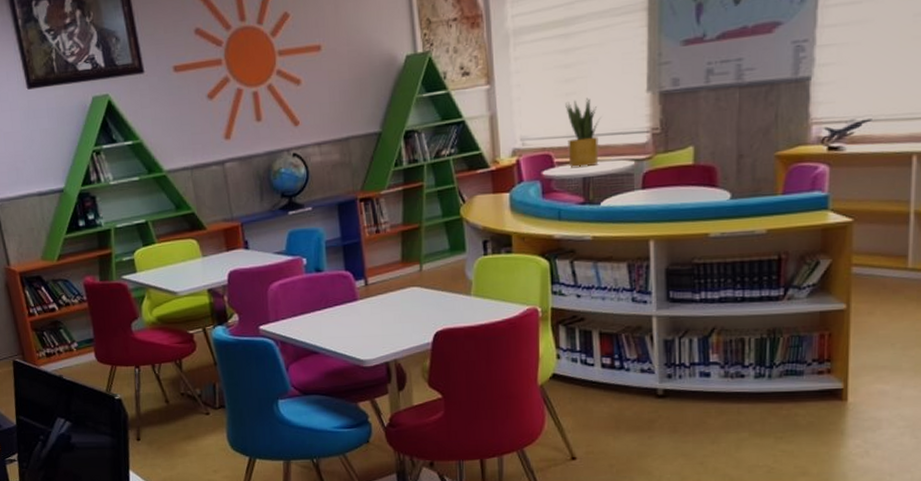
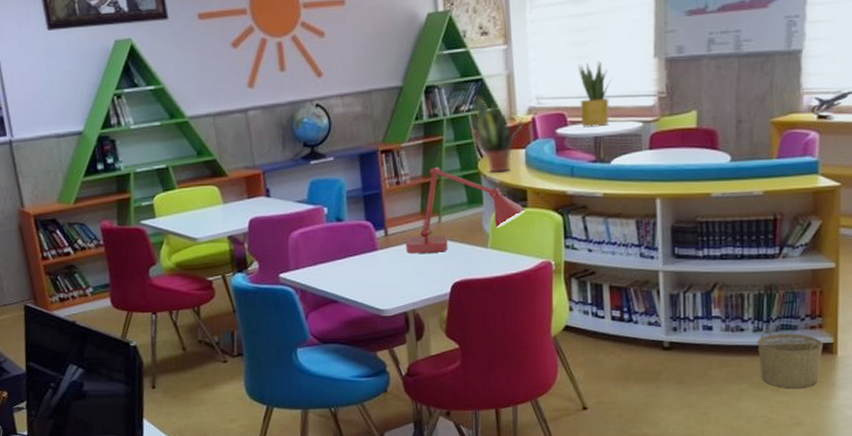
desk lamp: none [386,214,510,304] -> present [405,167,526,255]
potted plant: none [451,137,508,219] -> present [470,94,524,174]
basket: none [759,375,831,437] -> present [757,329,823,389]

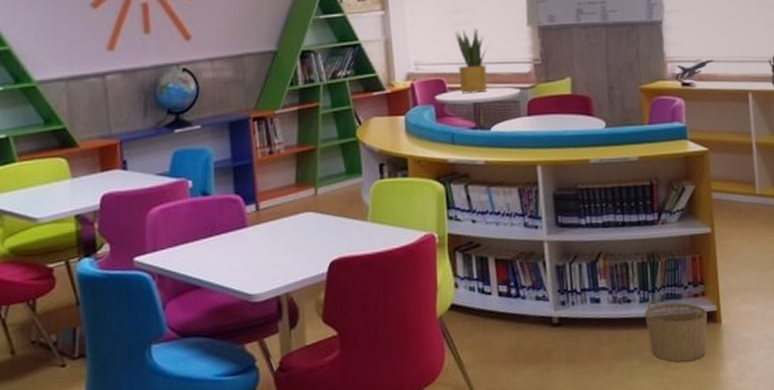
desk lamp: present [405,167,526,255] -> none [279,135,407,231]
potted plant: present [470,94,524,174] -> none [347,59,403,142]

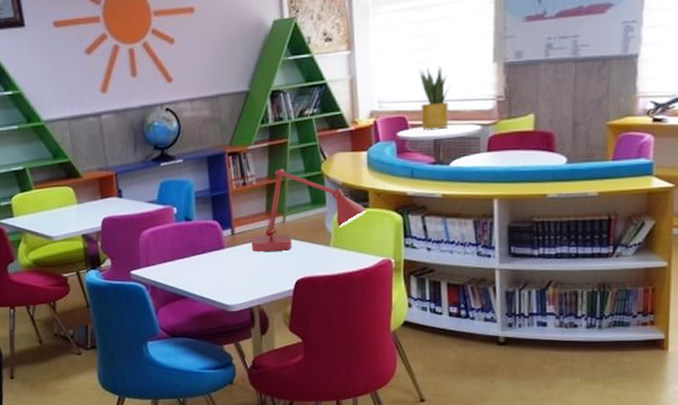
desk lamp: none [279,135,407,231] -> present [251,169,367,253]
basket: present [644,299,708,363] -> none [590,325,654,383]

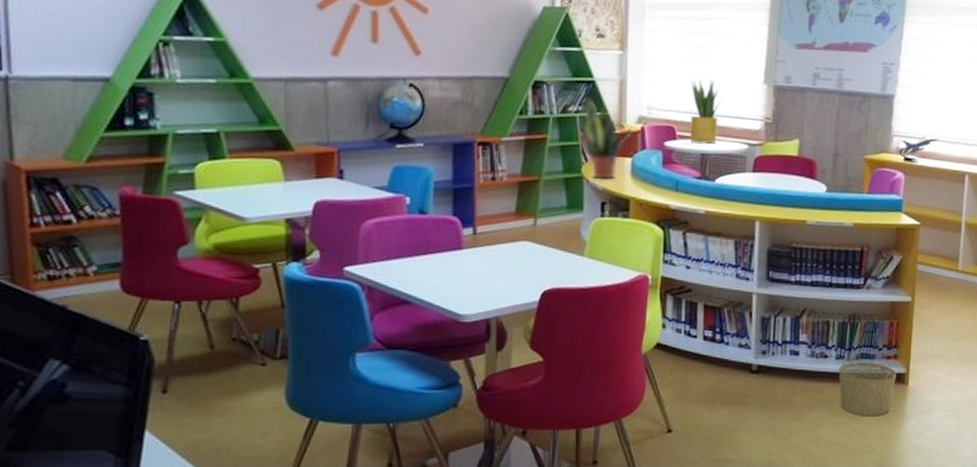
desk lamp: present [251,169,367,253] -> none [495,166,627,257]
potted plant: none [314,98,366,175] -> present [577,96,633,181]
basket: none [590,325,654,383] -> present [838,357,897,416]

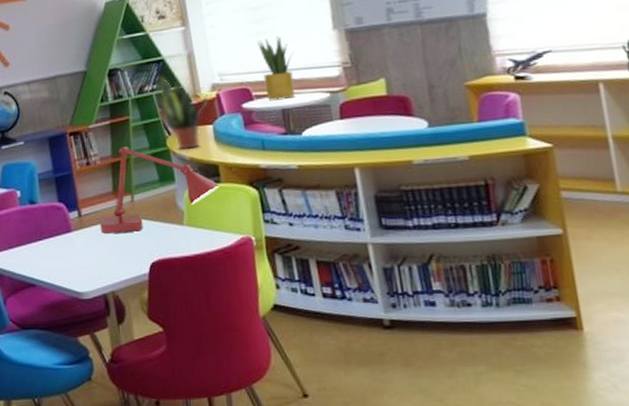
desk lamp: none [495,166,627,257] -> present [99,146,219,235]
basket: present [838,357,897,416] -> none [488,303,567,370]

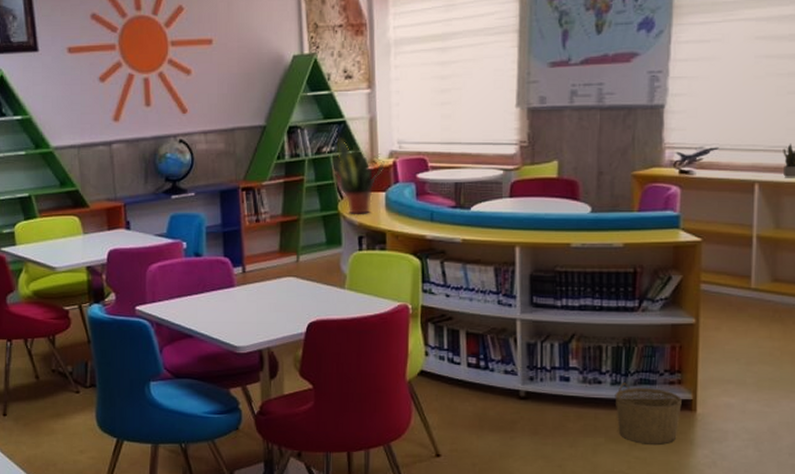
desk lamp: present [99,146,219,235] -> none [263,207,384,292]
planter: present [257,36,296,100] -> none [441,108,473,172]
basket: none [488,303,567,370] -> present [615,383,682,445]

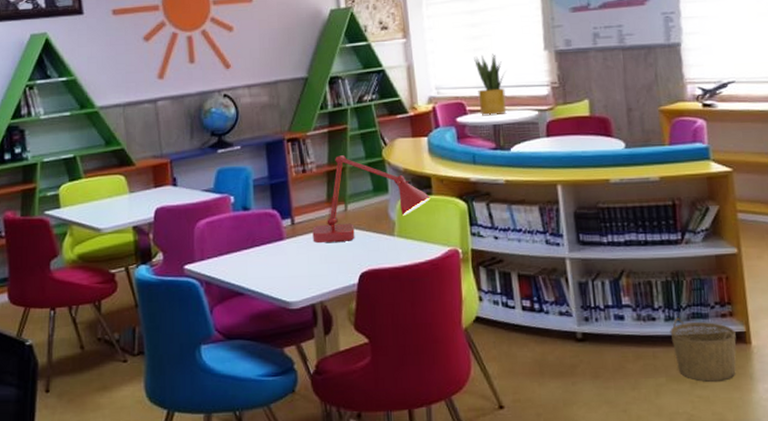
desk lamp: none [263,207,384,292] -> present [312,155,431,244]
potted plant: present [331,136,385,215] -> none [373,84,425,162]
planter: none [441,108,473,172] -> present [474,53,507,115]

